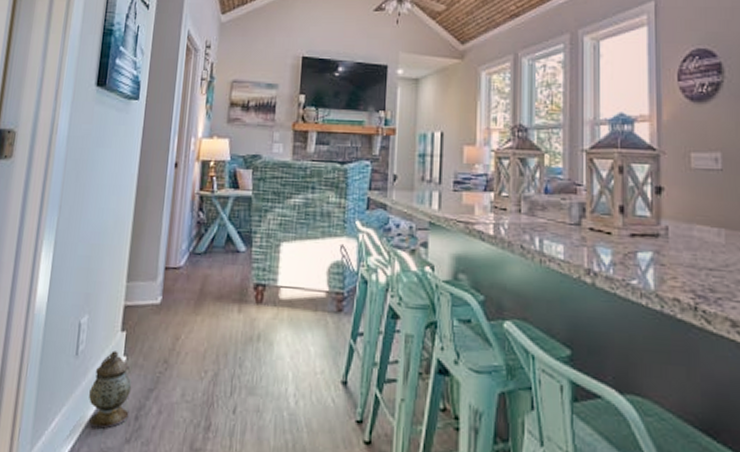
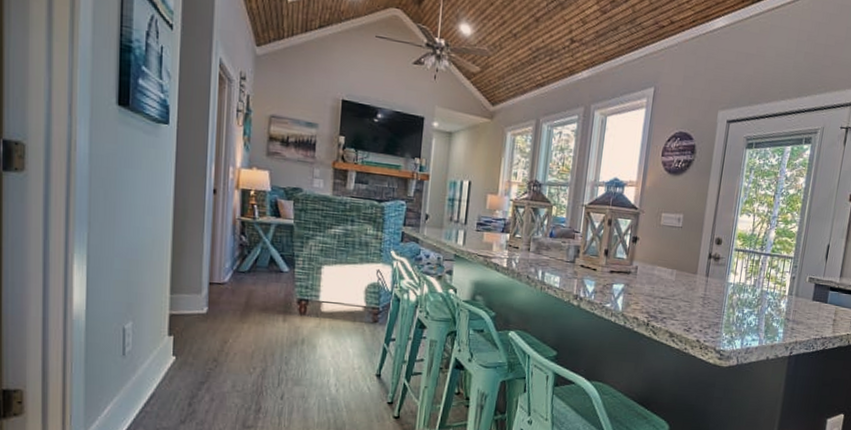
lantern: present [89,350,132,429] -> none [140,351,183,414]

